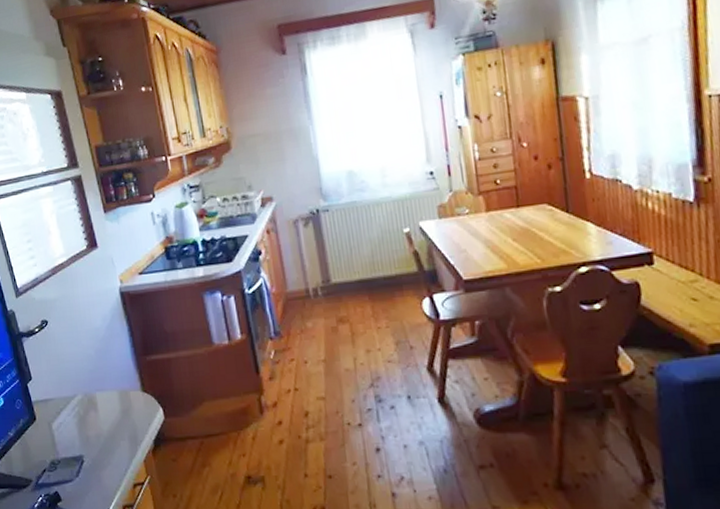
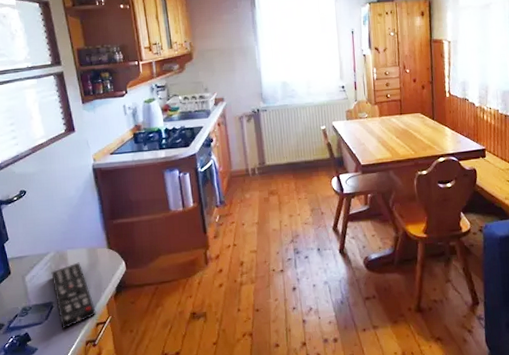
remote control: none [80,408,133,489] -> present [51,262,97,329]

